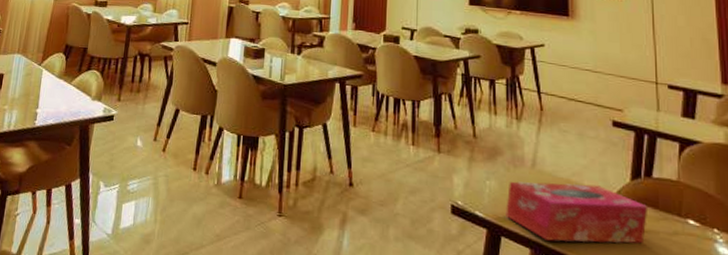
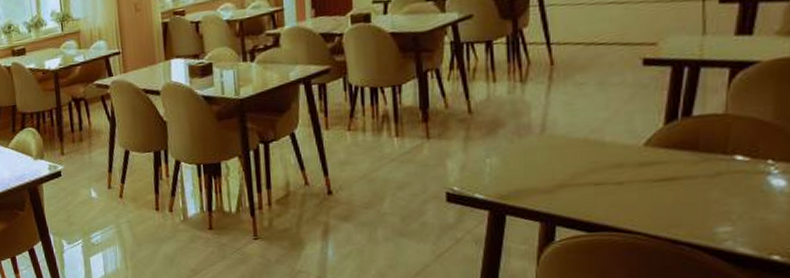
tissue box: present [506,181,649,244] -> none [510,138,686,210]

